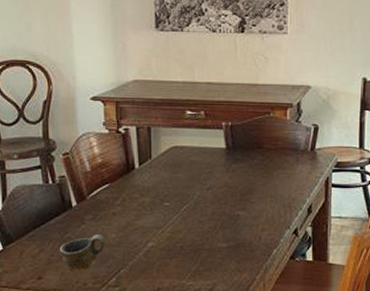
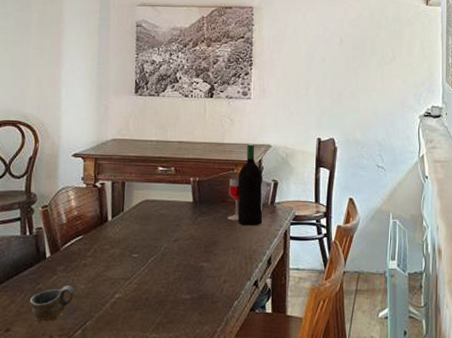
wine bottle: none [264,85,302,173] -> present [228,144,263,226]

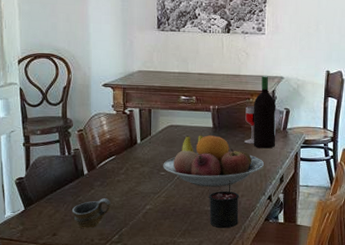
fruit bowl: none [136,211,249,272] -> present [163,135,264,188]
candle: none [187,262,221,321] -> present [209,180,239,228]

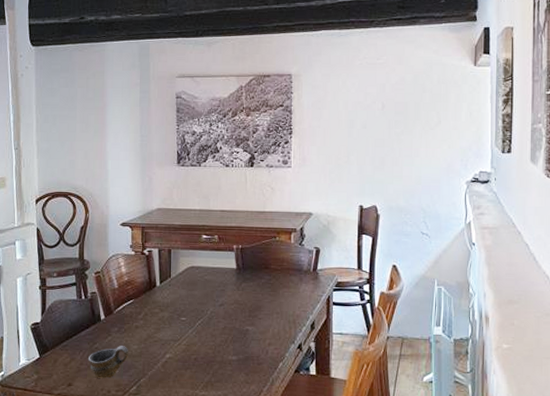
fruit bowl: present [163,135,264,188] -> none [183,277,292,335]
candle: present [209,180,239,228] -> none [233,326,266,381]
wine bottle: present [244,76,276,149] -> none [271,212,306,292]

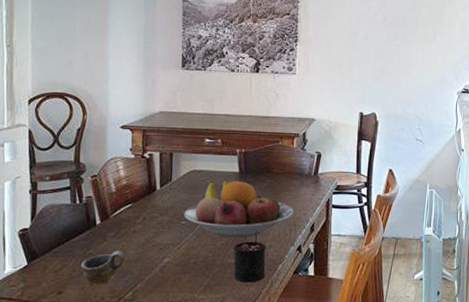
fruit bowl: none [183,277,292,335] -> present [184,181,293,238]
candle: none [233,326,266,381] -> present [233,229,267,283]

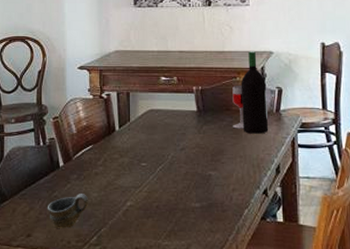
fruit bowl: present [184,181,293,238] -> none [144,120,256,180]
candle: present [233,229,267,283] -> none [196,171,231,229]
wine bottle: none [273,118,307,195] -> present [232,51,269,134]

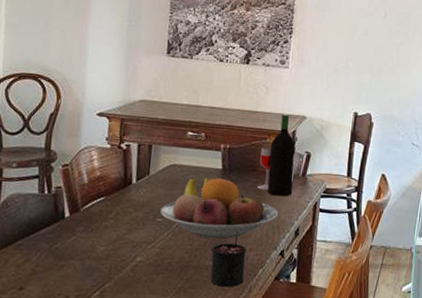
cup: present [47,194,89,228] -> none [45,247,95,282]
fruit bowl: none [144,120,256,180] -> present [160,177,278,239]
candle: none [196,171,231,229] -> present [210,230,247,287]

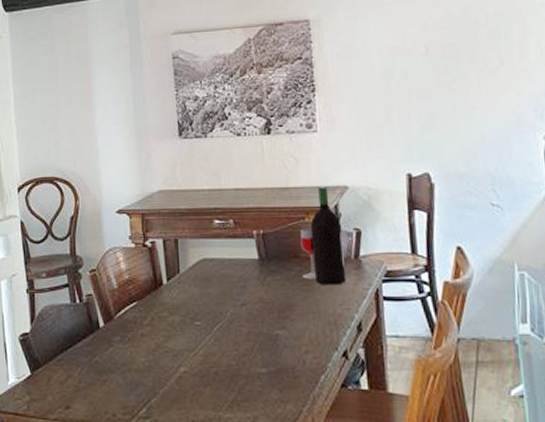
fruit bowl: present [160,177,278,239] -> none [197,270,332,341]
candle: present [210,230,247,287] -> none [261,330,304,398]

